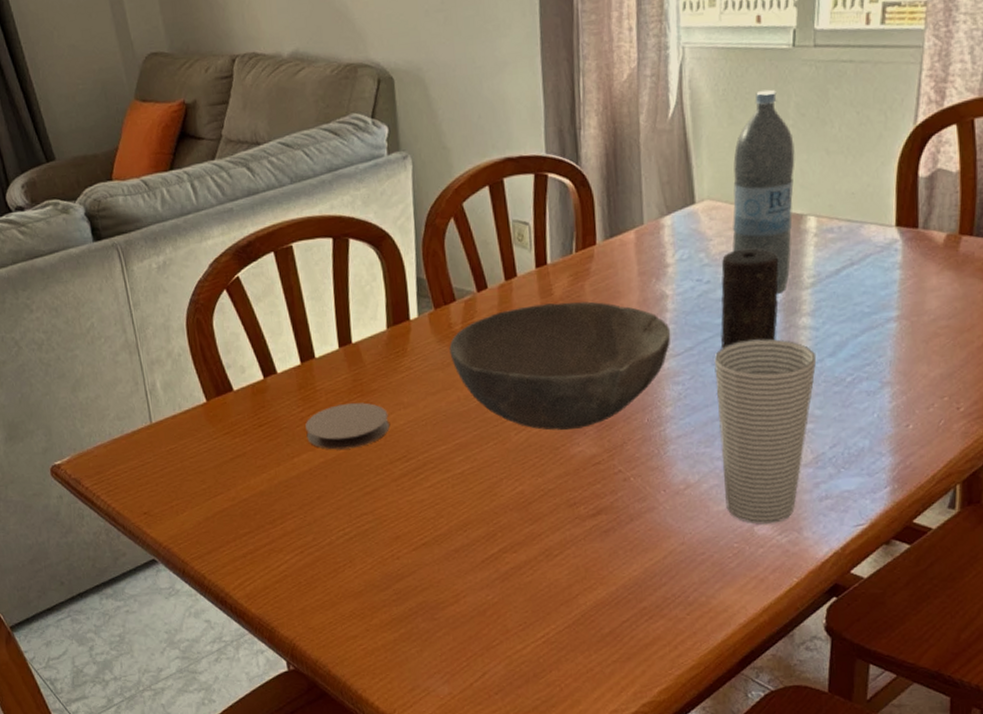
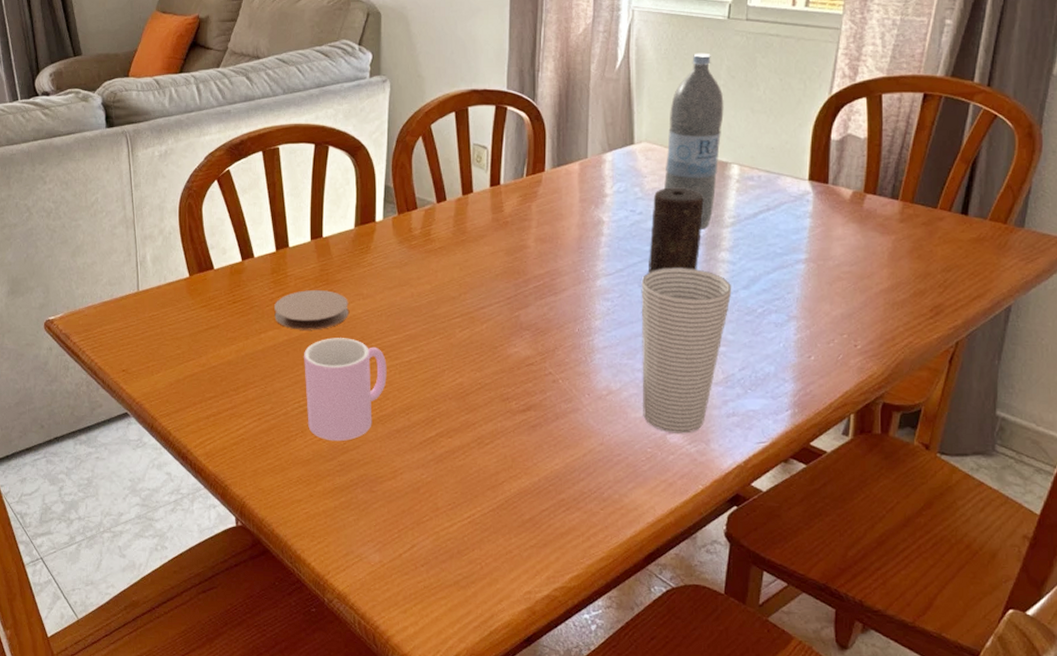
cup: none [344,453,439,569] -> present [304,338,387,442]
bowl: present [449,301,671,431] -> none [408,219,605,332]

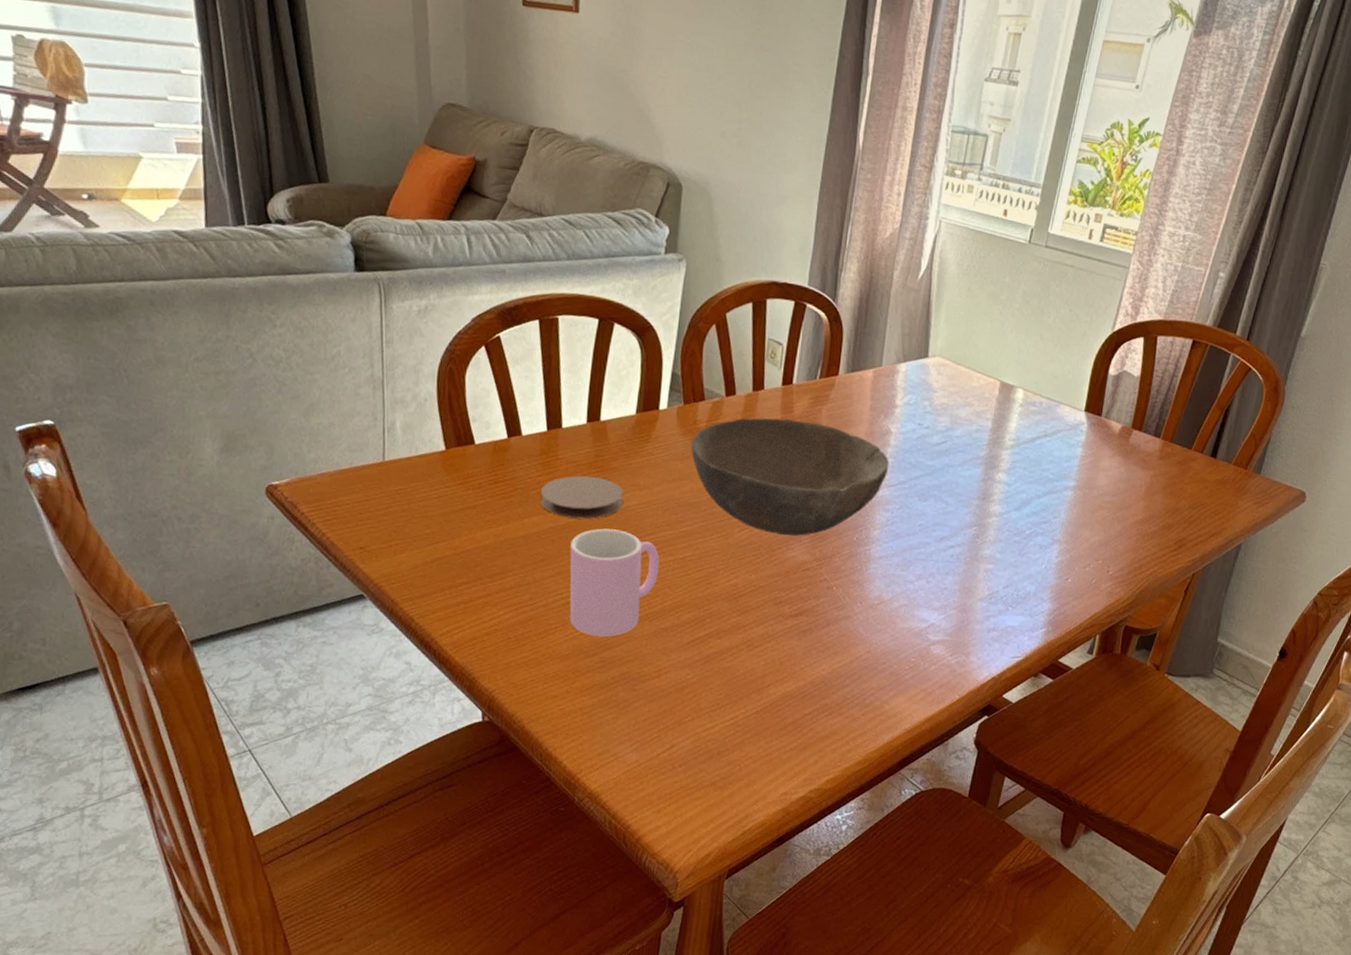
bowl: none [408,219,605,332] -> present [691,417,890,536]
cup: present [641,267,732,434] -> none [910,483,1005,646]
candle: present [647,187,704,273] -> none [928,404,989,488]
water bottle: present [664,52,724,231] -> none [952,273,1017,450]

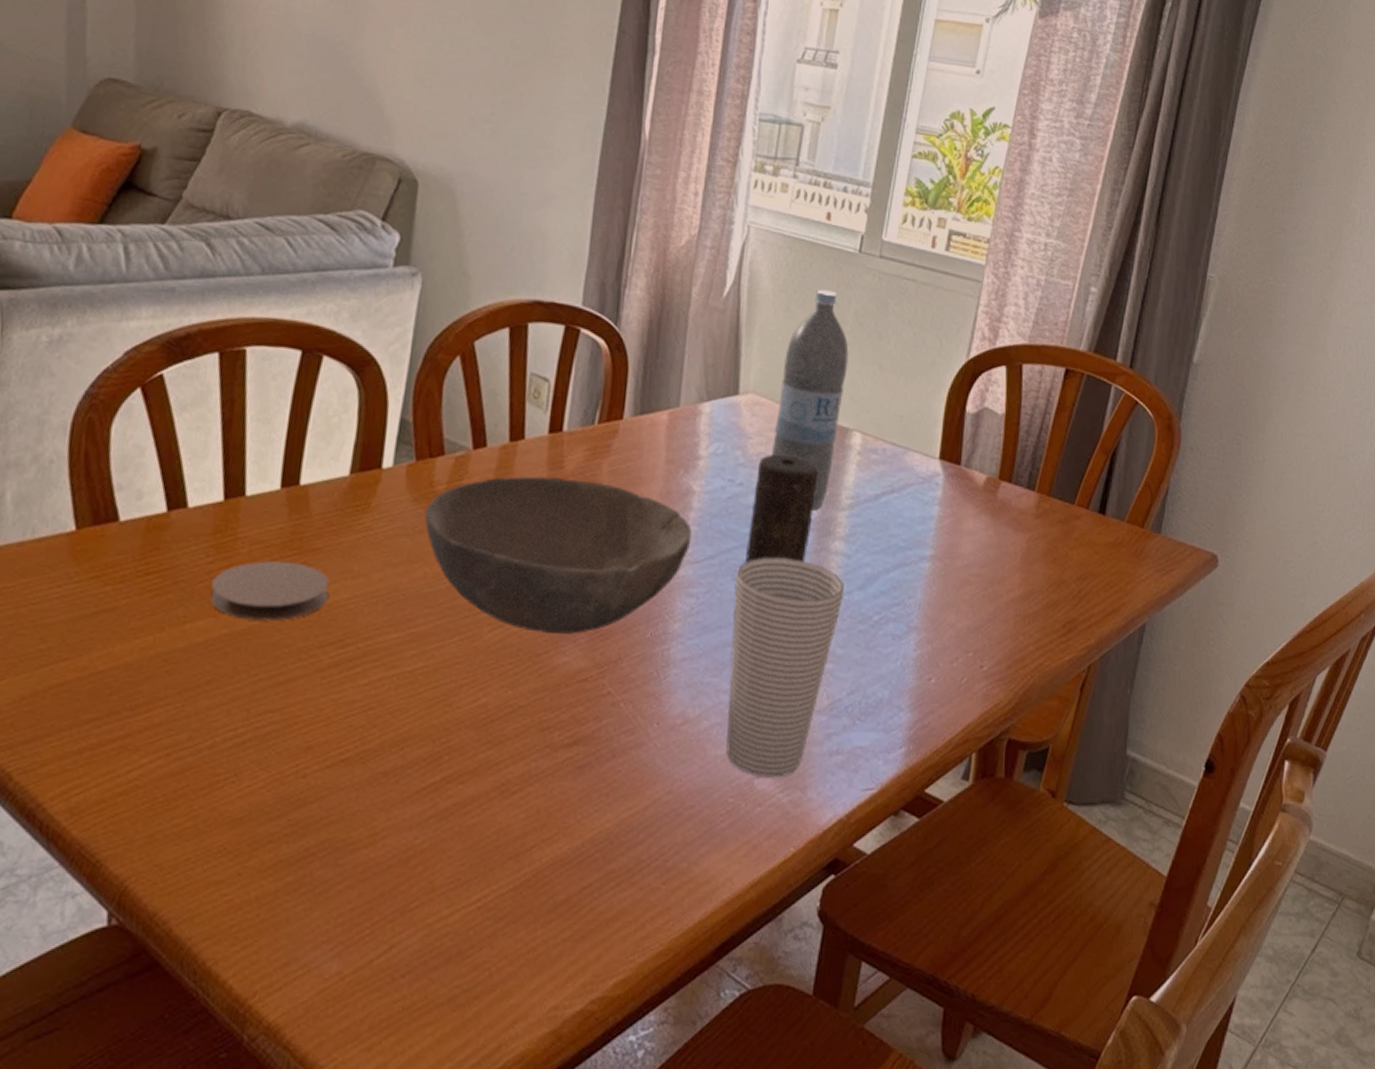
cup: present [569,528,660,637] -> none [246,633,379,790]
cup: none [910,483,1005,646] -> present [726,557,845,778]
candle: none [928,404,989,488] -> present [744,453,819,564]
water bottle: none [952,273,1017,450] -> present [772,289,849,512]

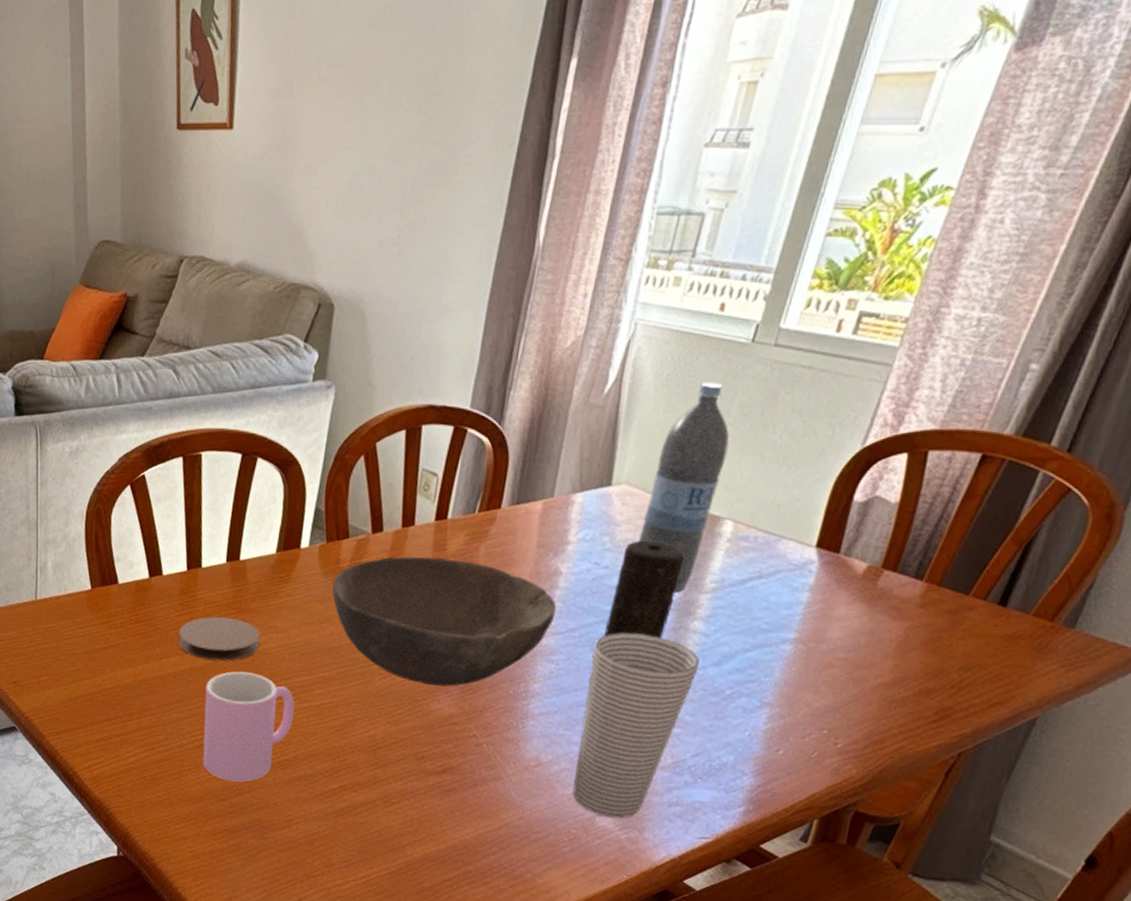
cup: none [246,633,379,790] -> present [202,671,295,782]

